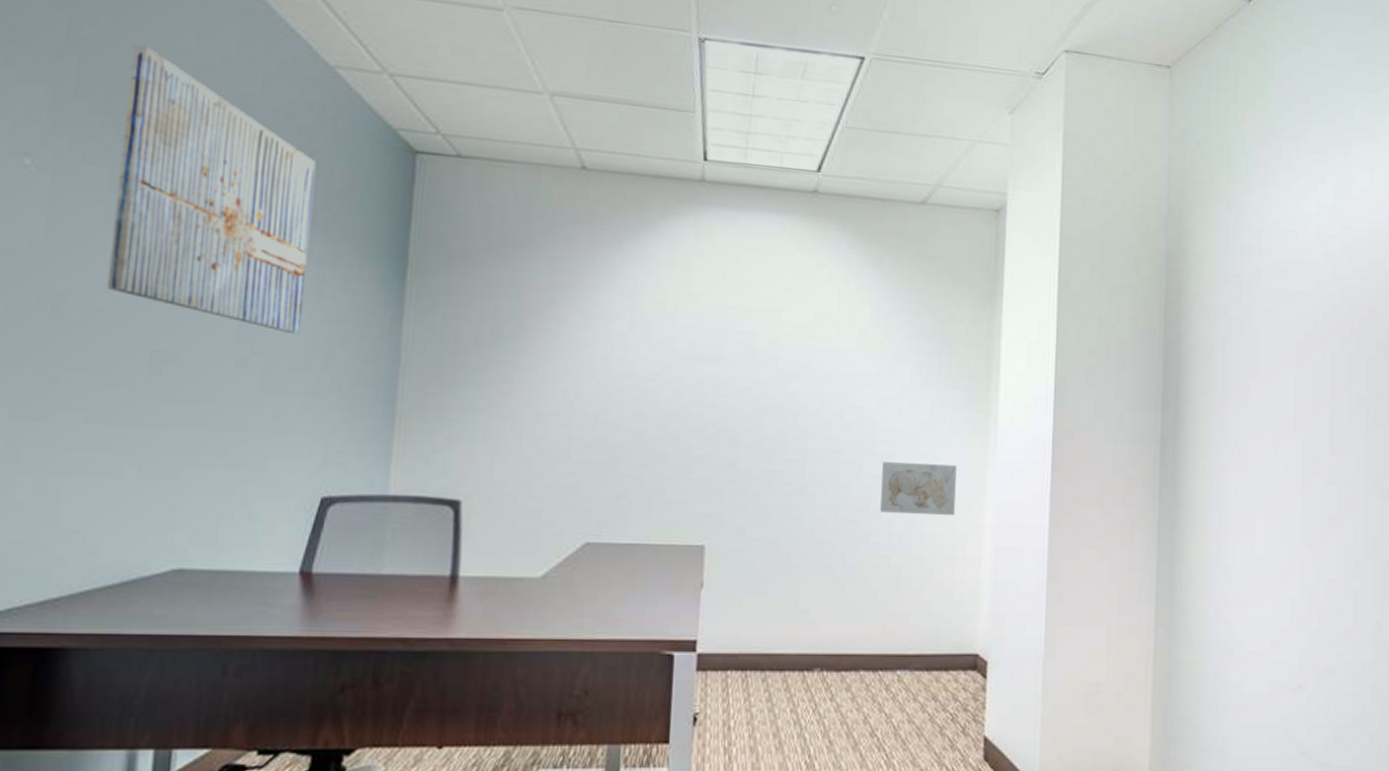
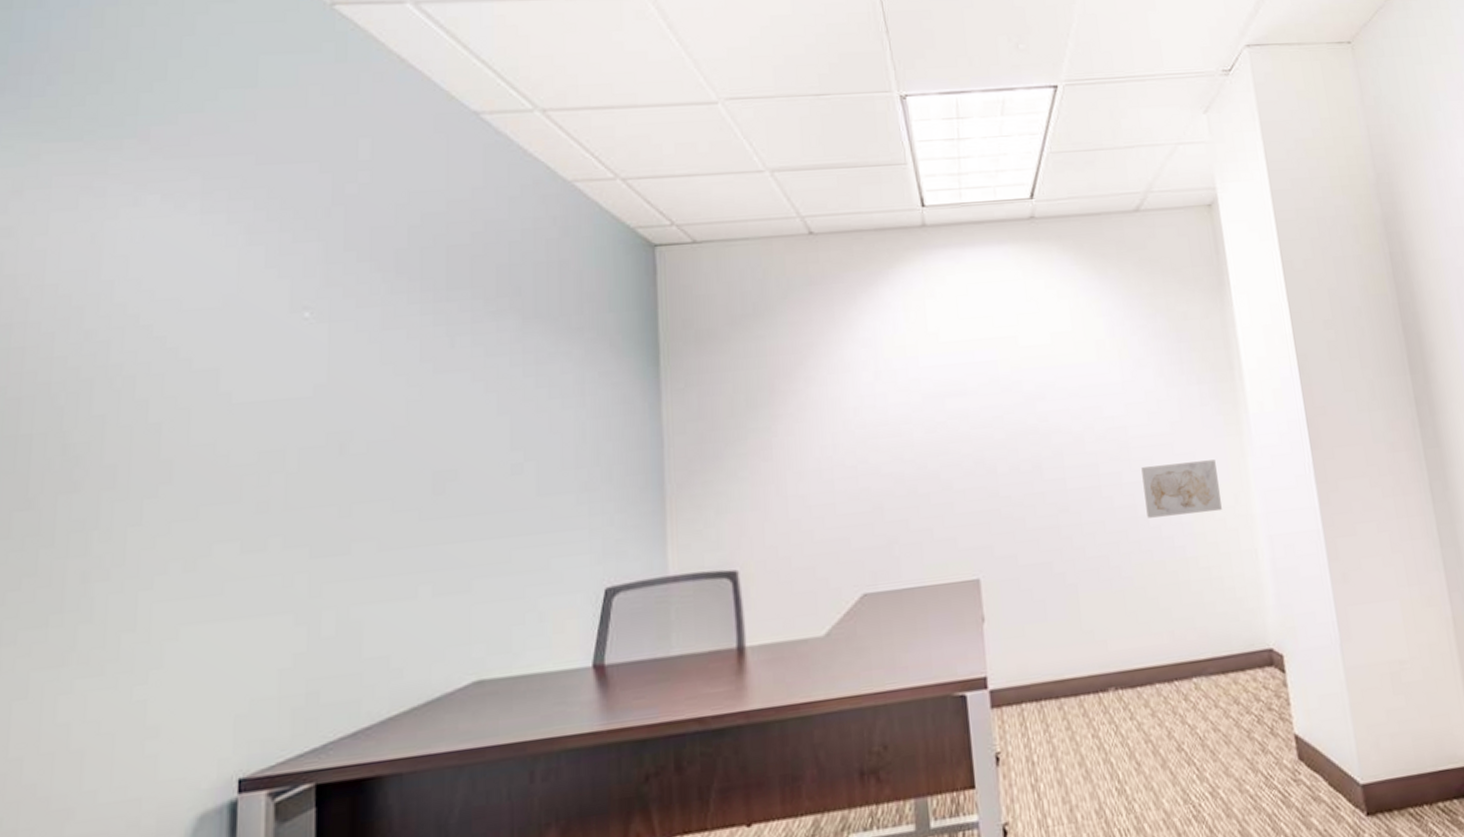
wall art: present [106,44,317,334] -> none [387,192,567,435]

